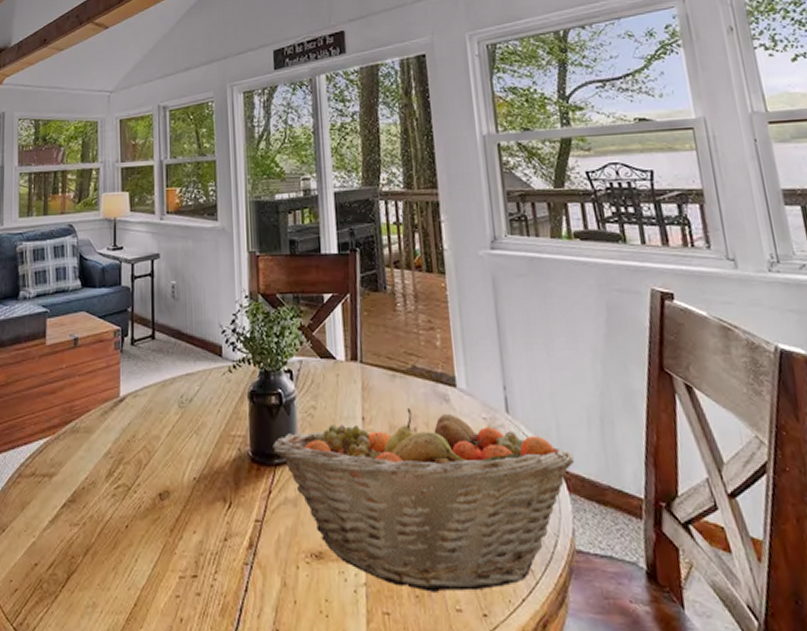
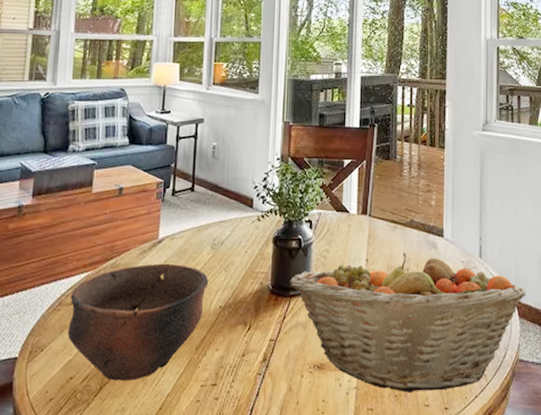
bowl: none [29,426,179,569] -> present [67,263,209,381]

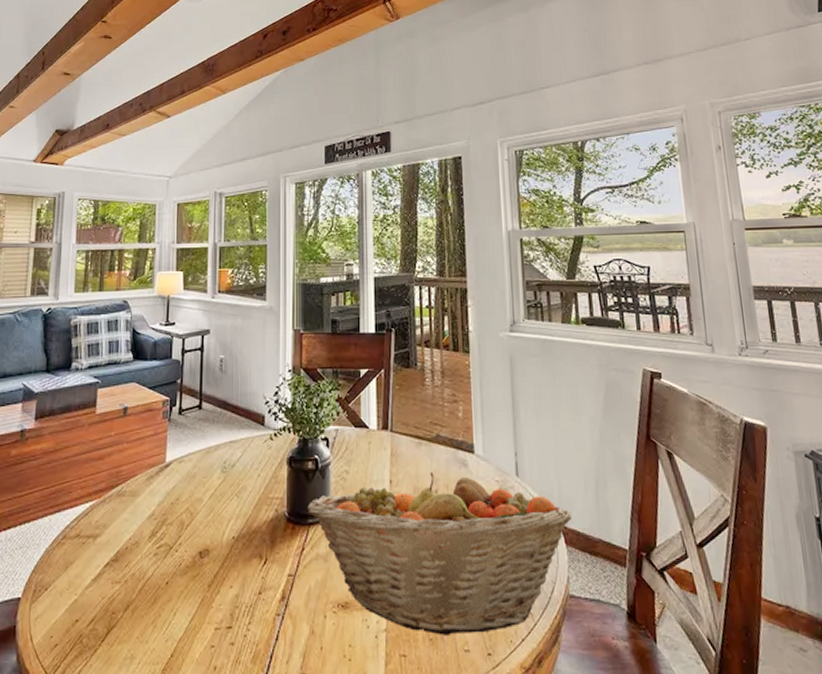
bowl: present [67,263,209,381] -> none [72,489,220,624]

